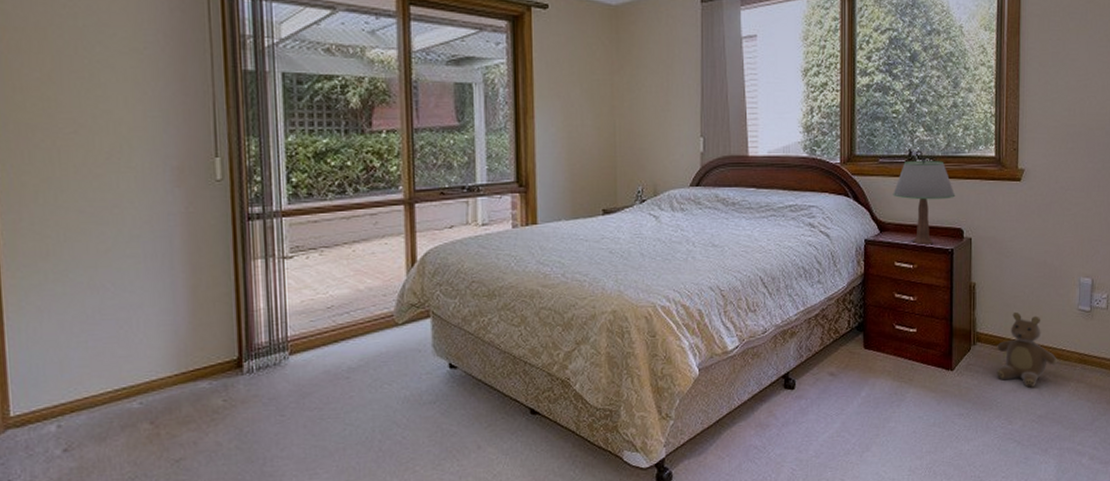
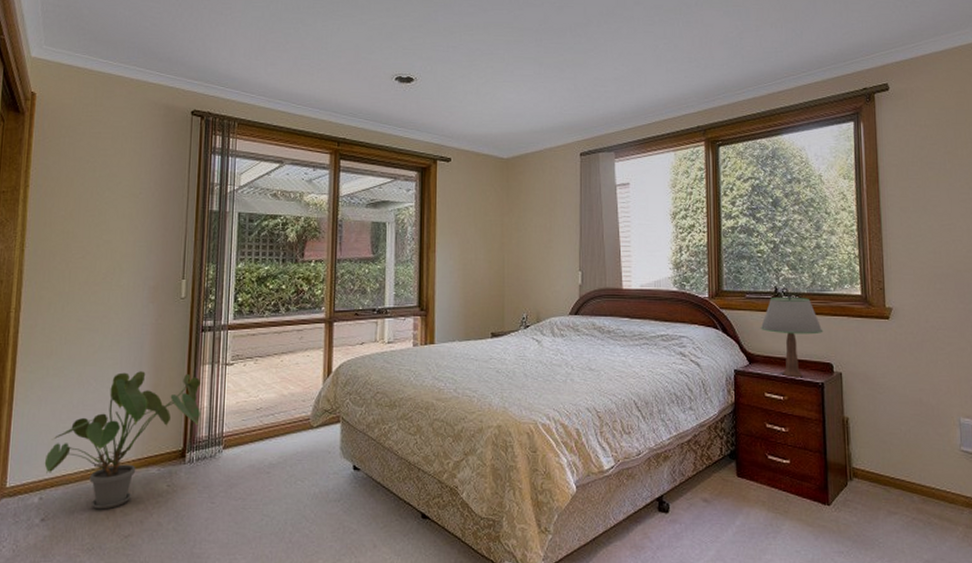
house plant: none [57,270,256,434] -> present [44,371,200,510]
teddy bear: present [996,312,1057,388] -> none [875,450,942,529]

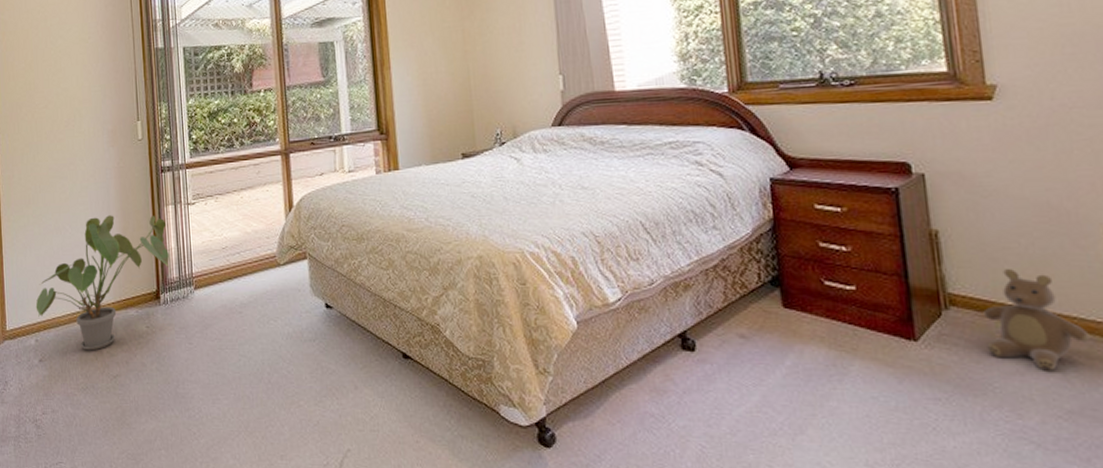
table lamp: present [760,294,823,378] -> none [802,79,894,184]
teddy bear: none [875,450,942,529] -> present [983,269,1090,371]

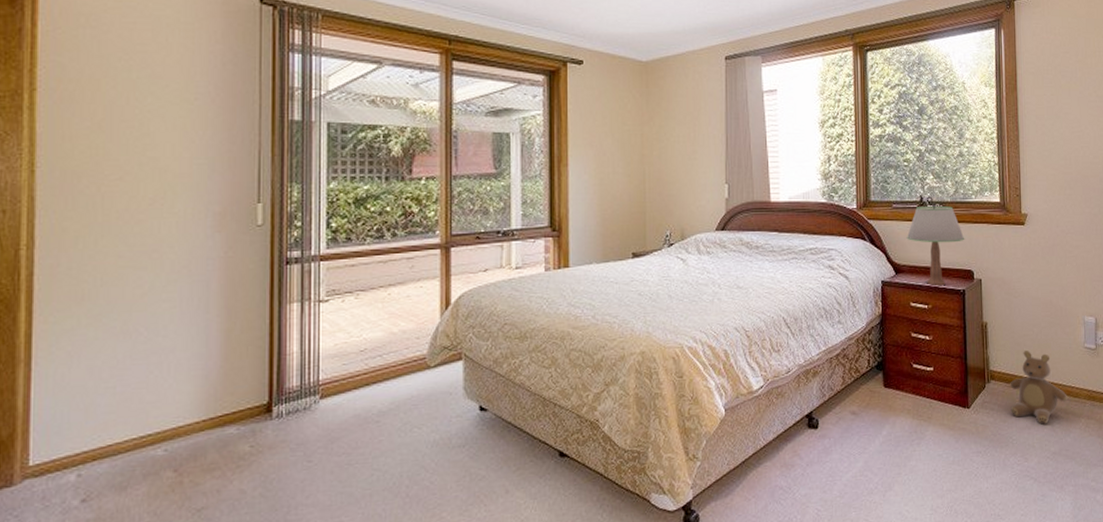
house plant: present [35,215,169,351] -> none [81,314,289,483]
table lamp: none [802,79,894,184] -> present [906,203,965,287]

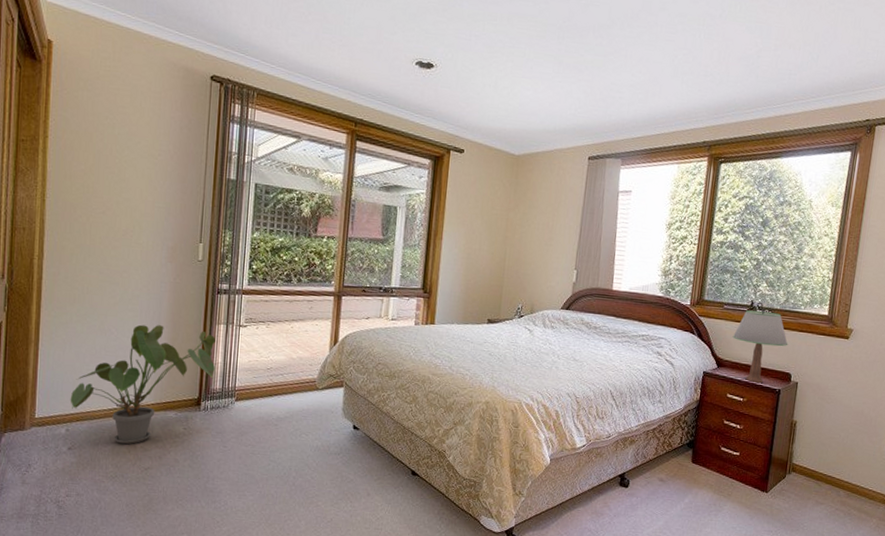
house plant: none [81,314,289,483] -> present [70,324,215,445]
teddy bear: present [1010,351,1067,425] -> none [806,451,863,518]

